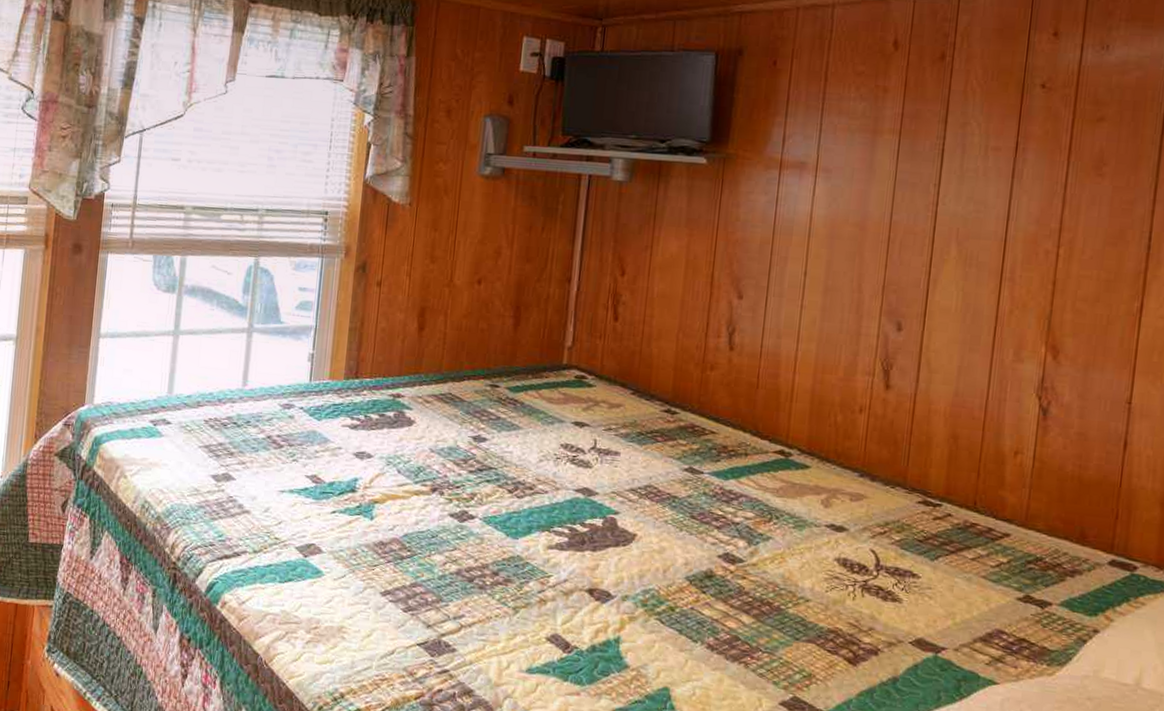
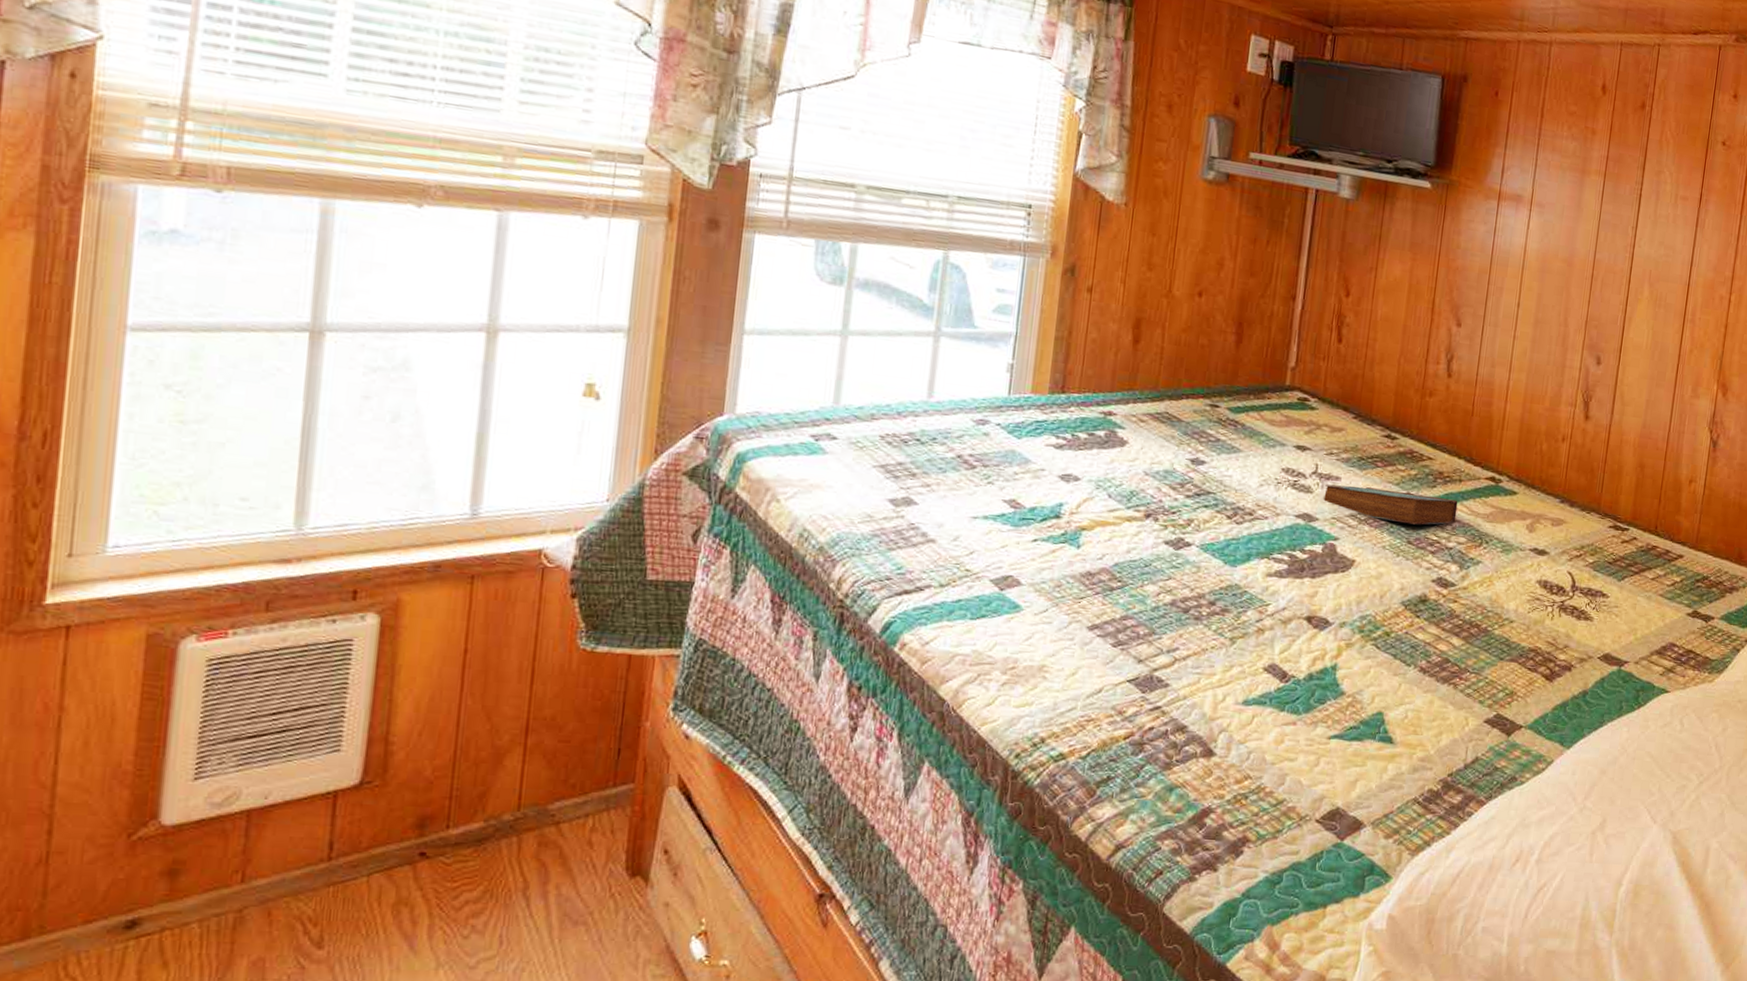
book: none [603,459,745,500] -> present [1323,484,1458,525]

